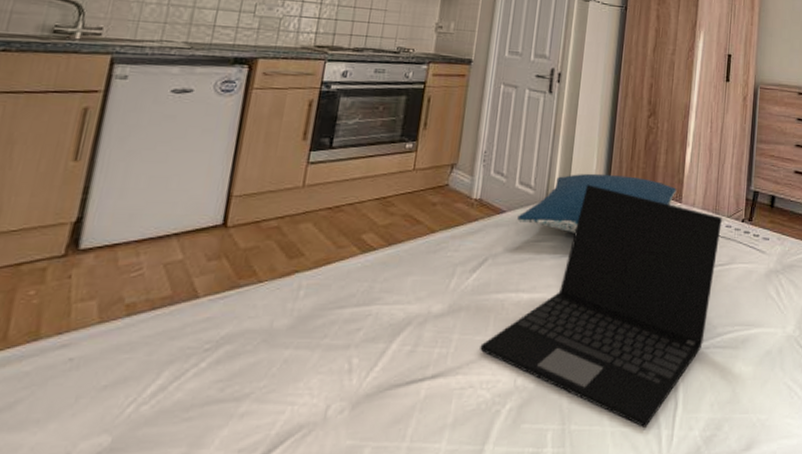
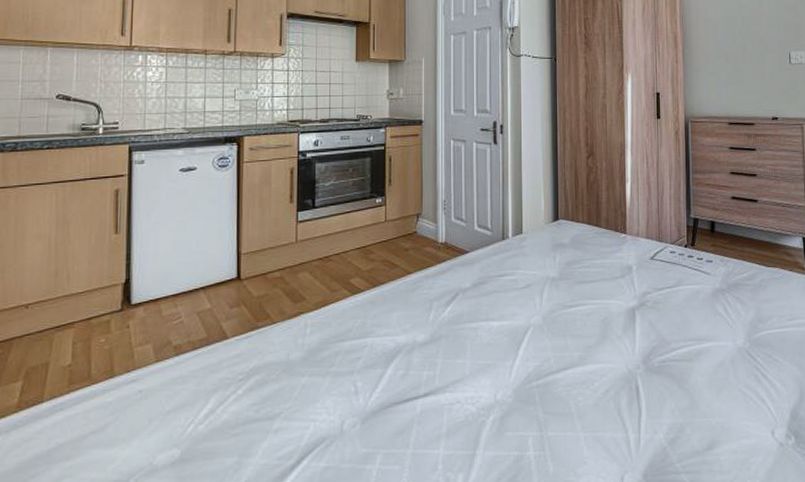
laptop: present [480,184,722,427] -> none [462,223,666,432]
pillow: present [517,173,677,233] -> none [480,212,621,267]

